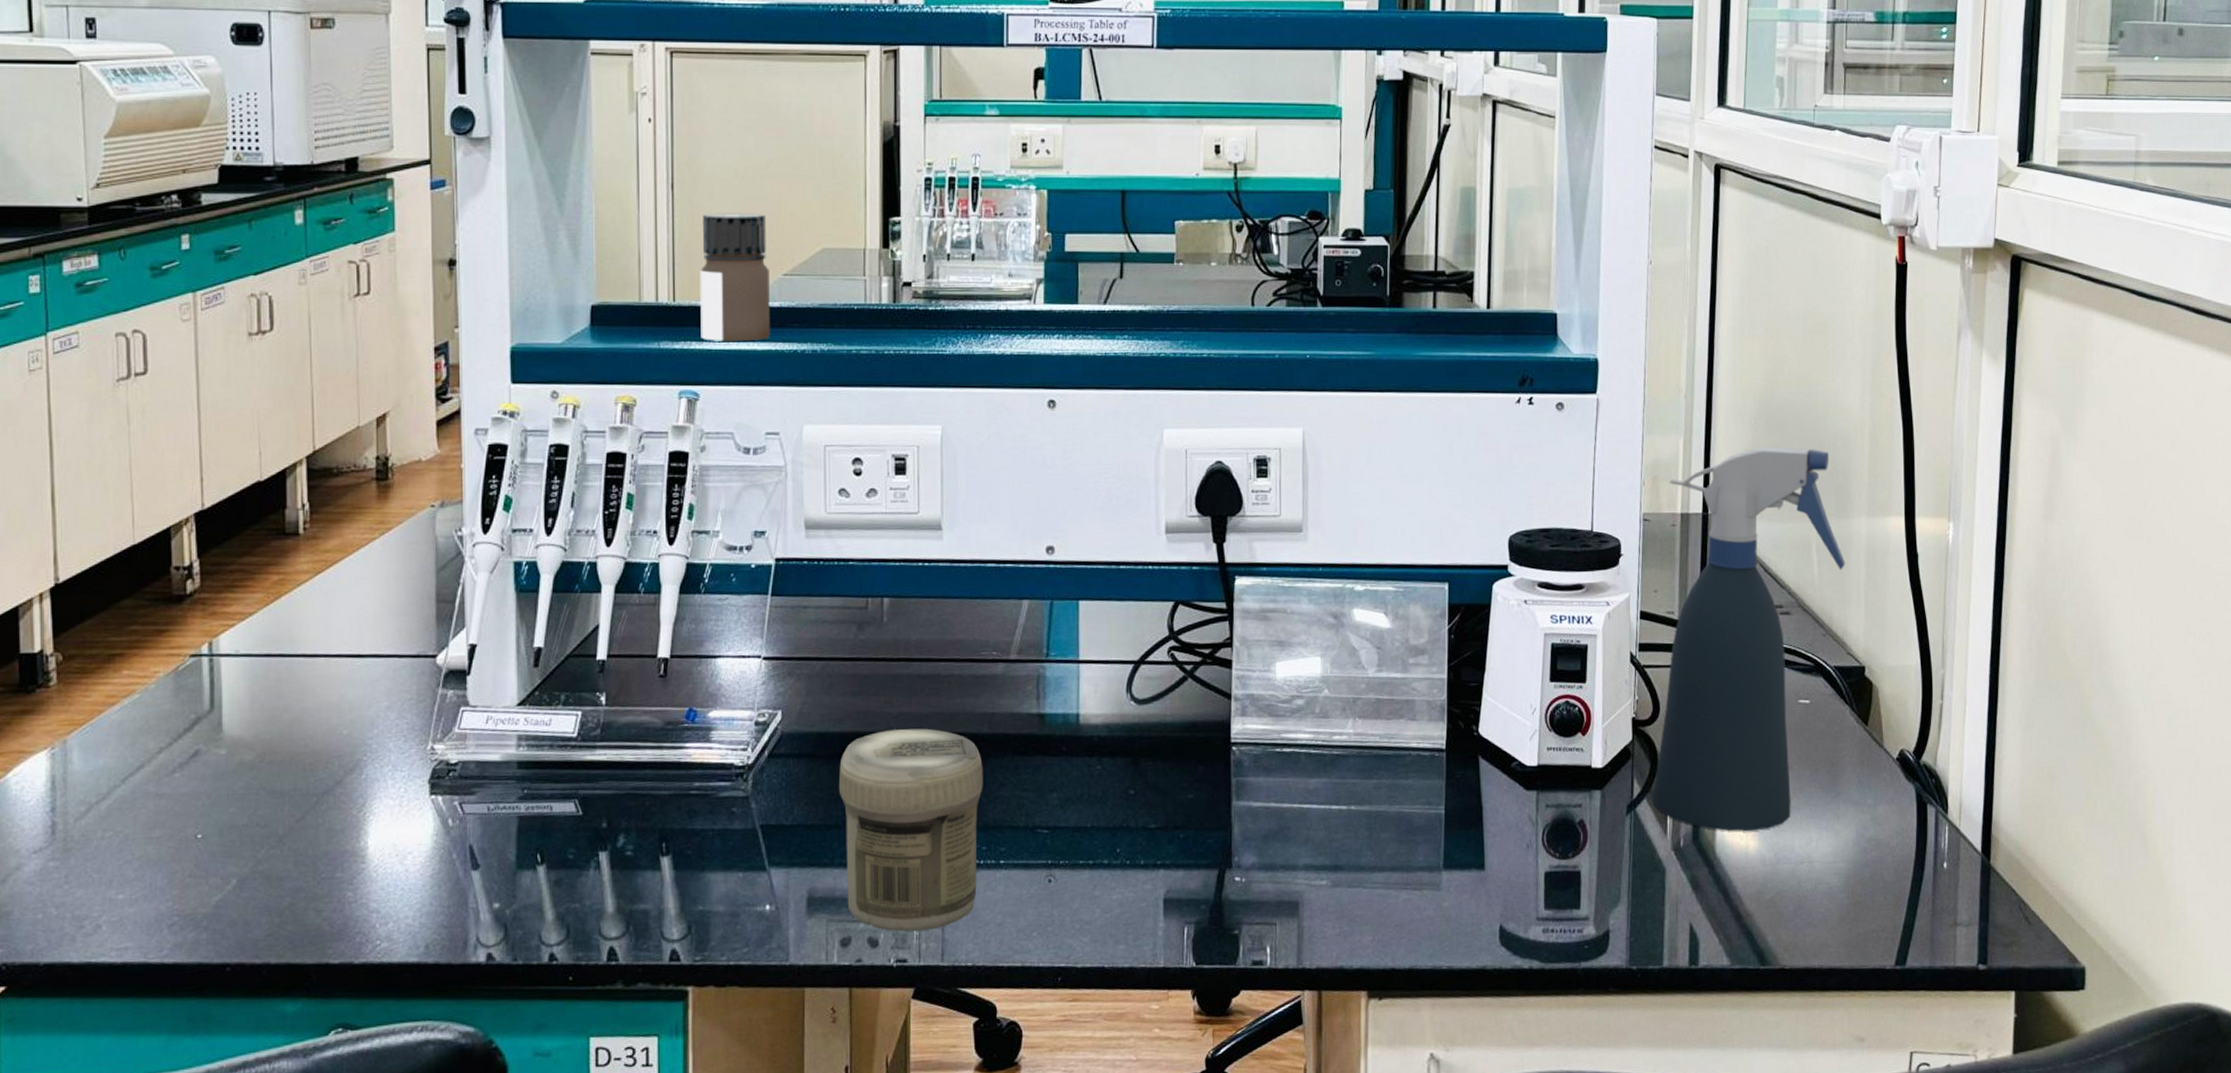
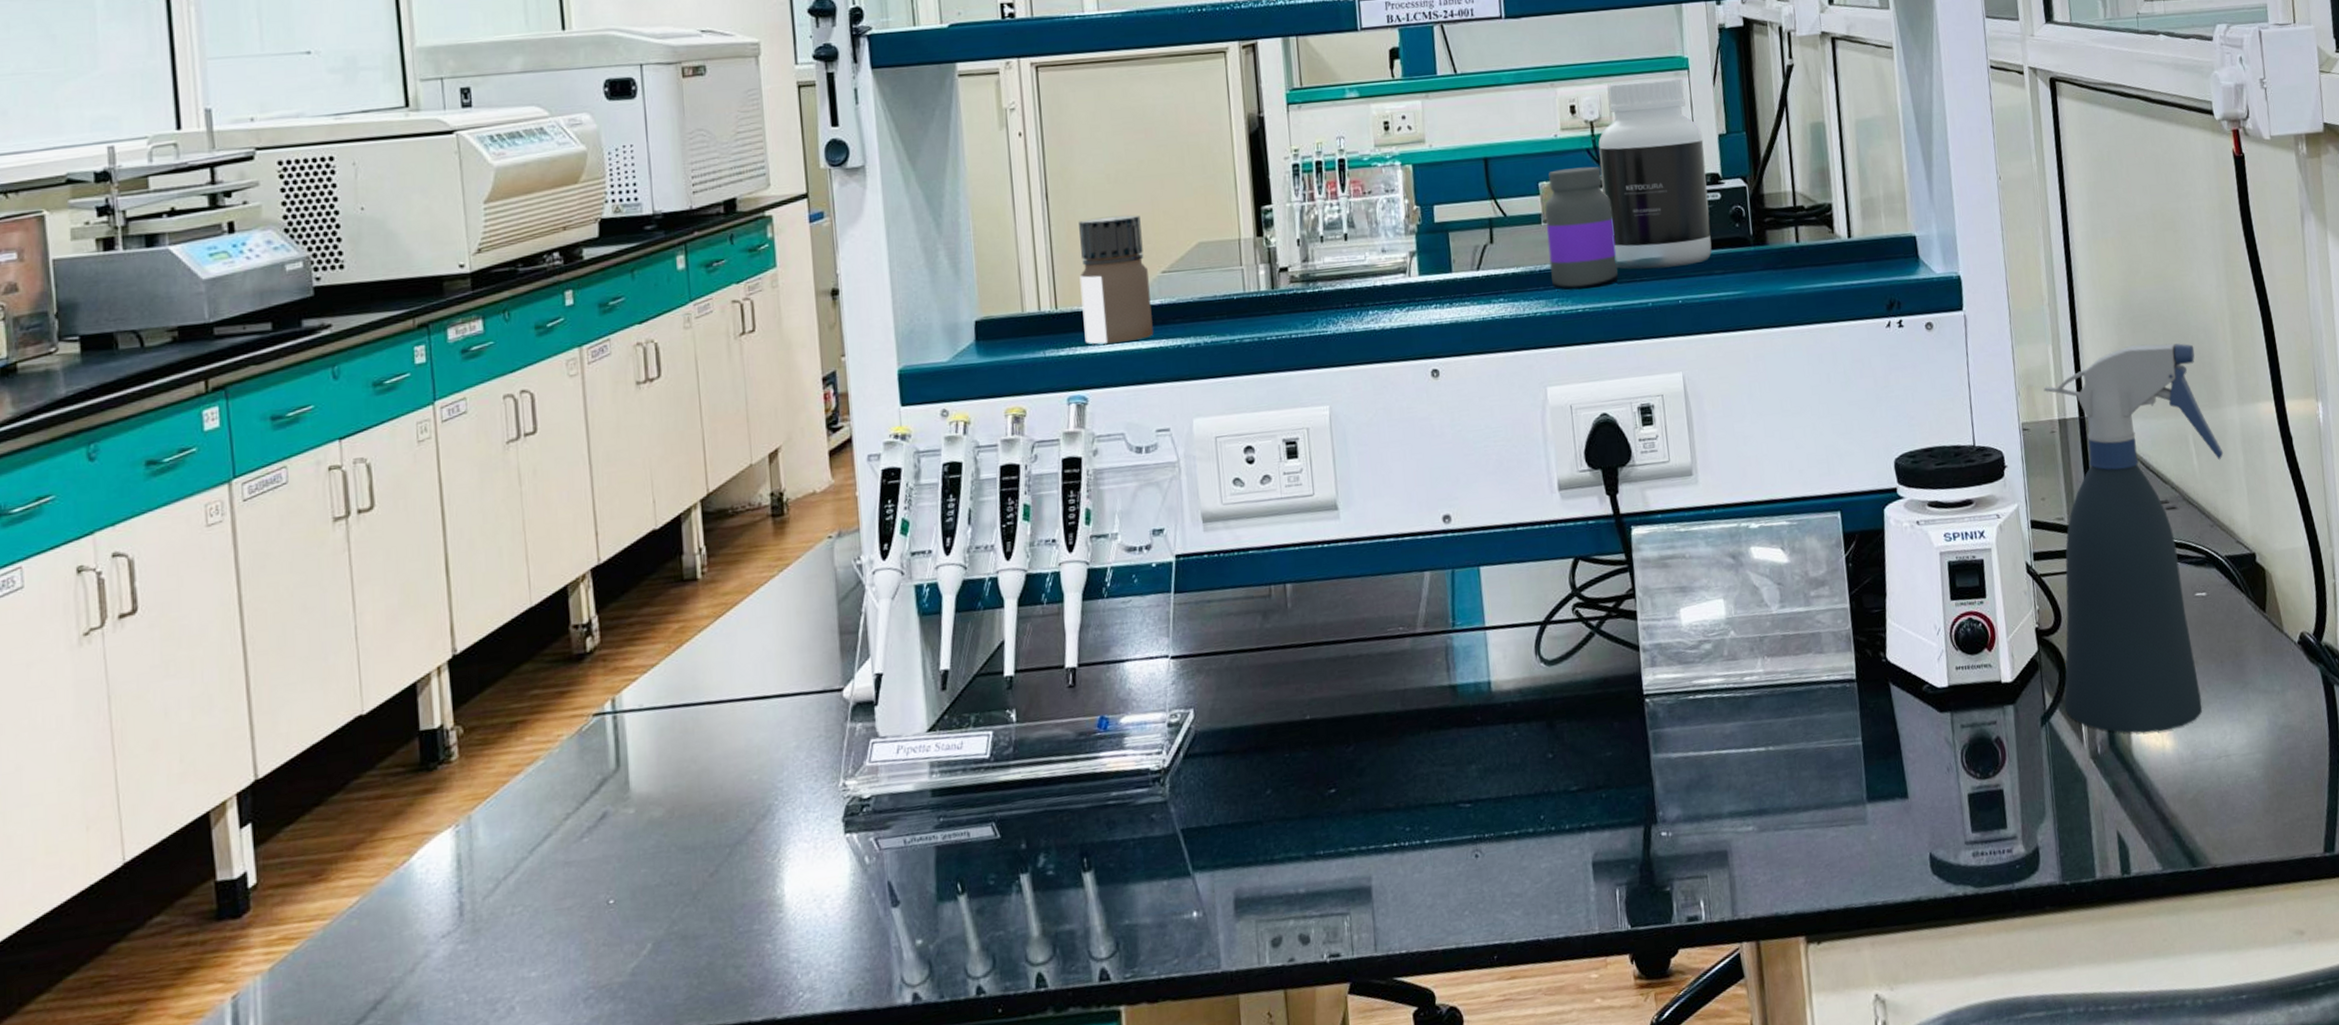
jar: present [838,728,983,932] -> none [1256,712,1404,926]
jar: none [1178,209,1248,334] -> present [1544,166,1619,291]
medicine bottle: none [1239,126,1349,321] -> present [1598,78,1712,270]

